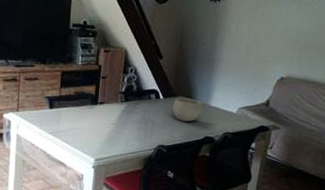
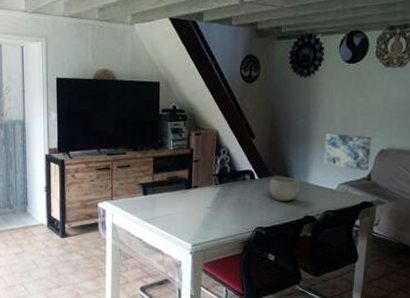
wall art: none [226,58,273,97] -> present [324,133,371,172]

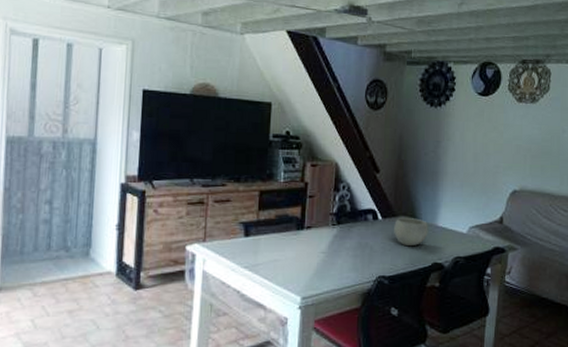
wall art: present [324,133,371,172] -> none [454,169,504,214]

